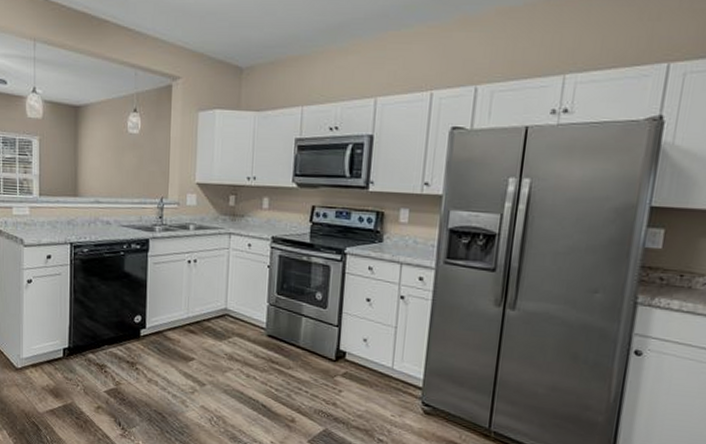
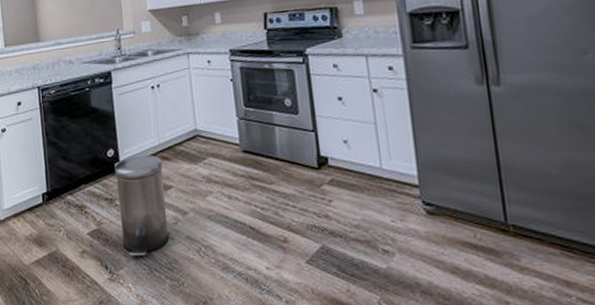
pedal bin: none [139,325,188,419] -> present [114,155,170,256]

